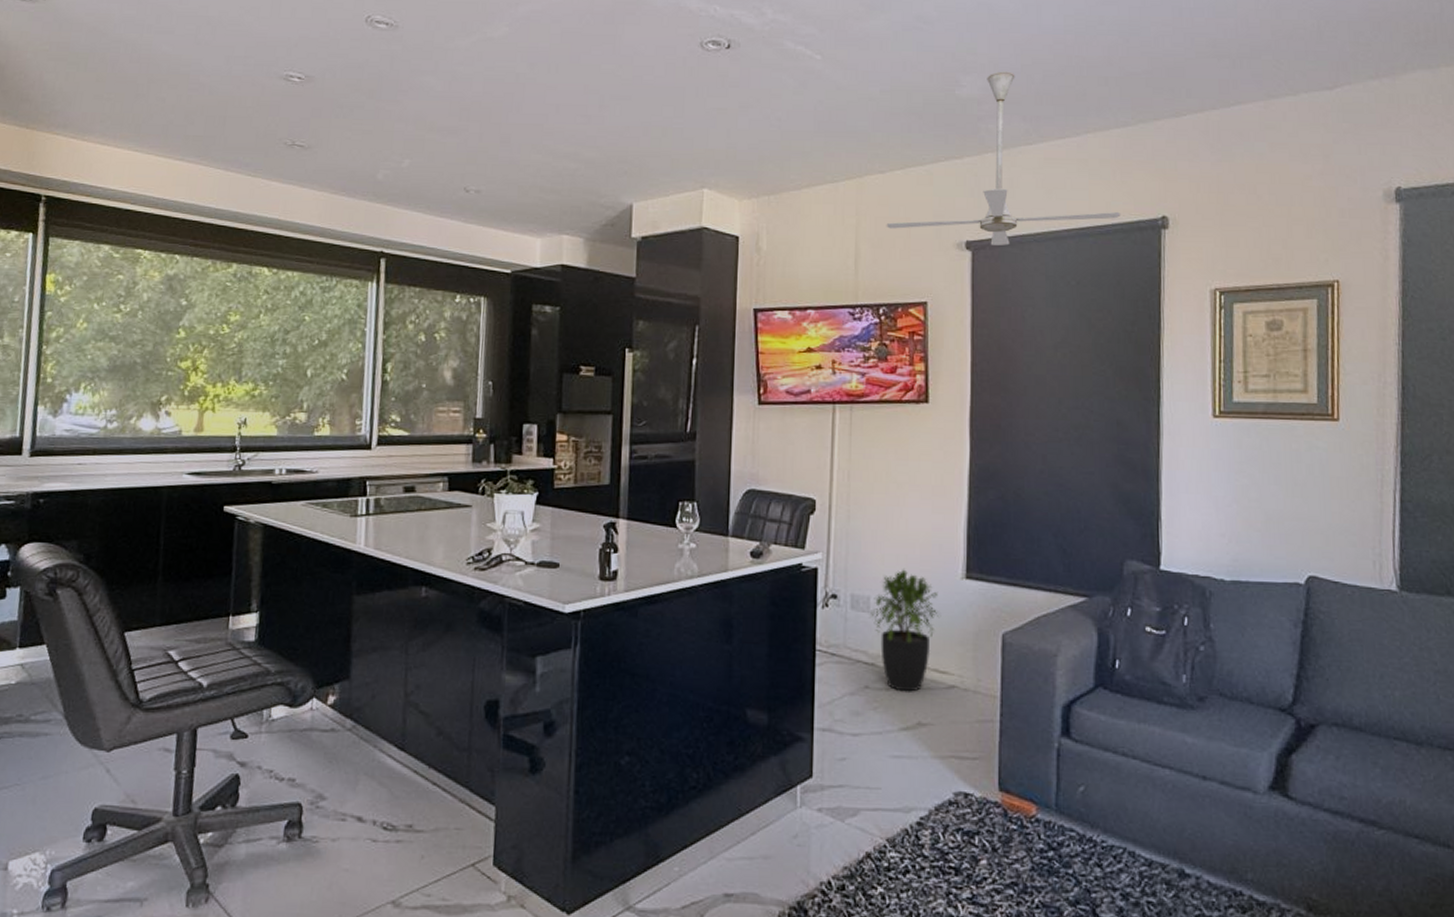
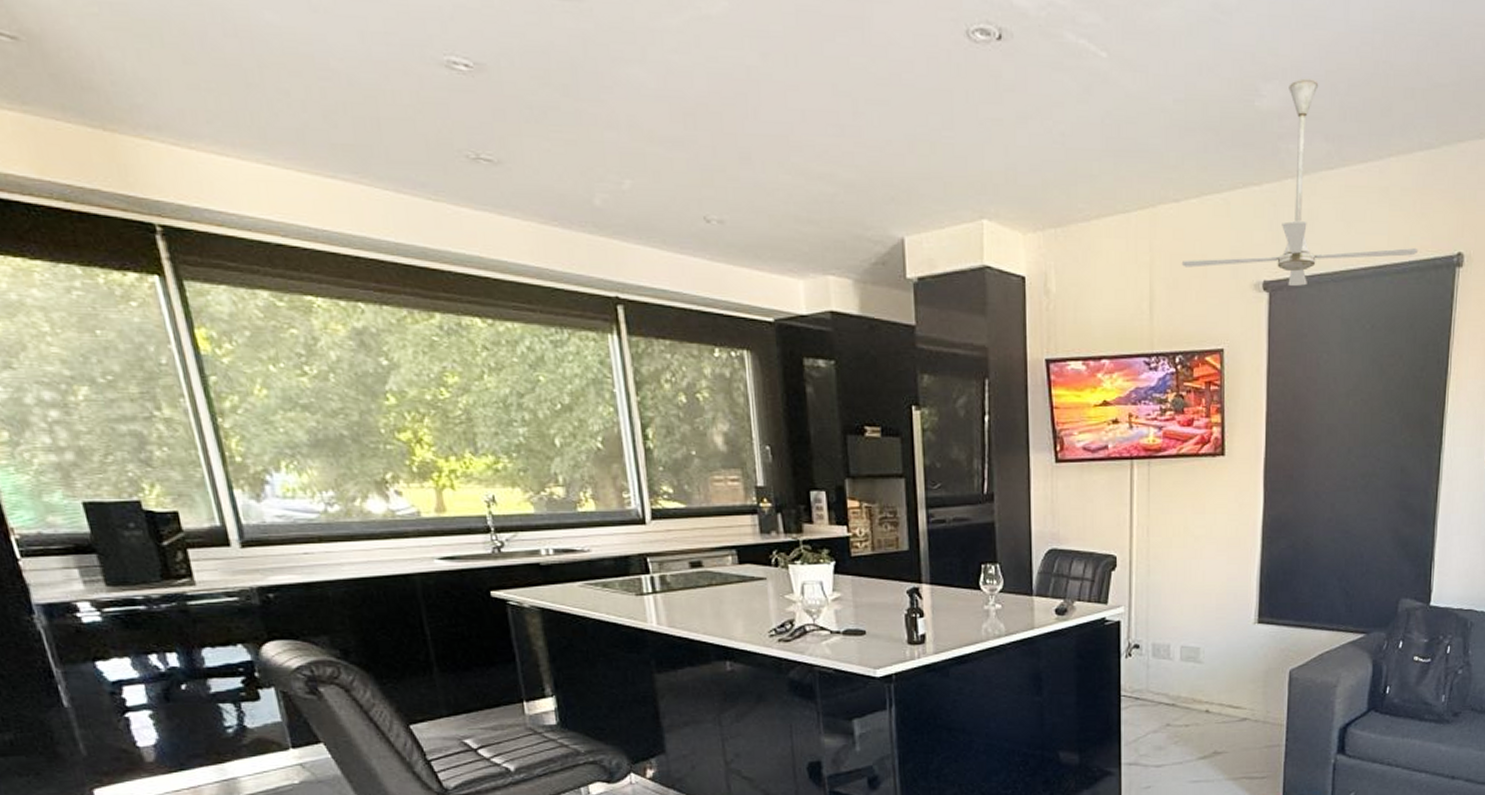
potted plant: present [871,569,939,692] -> none [1171,618,1233,727]

